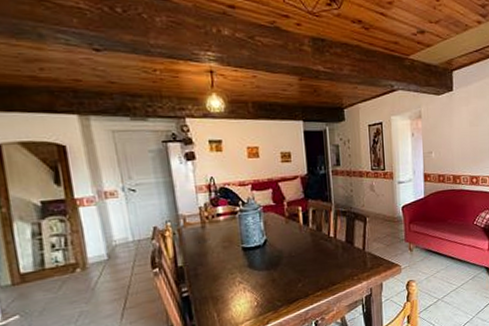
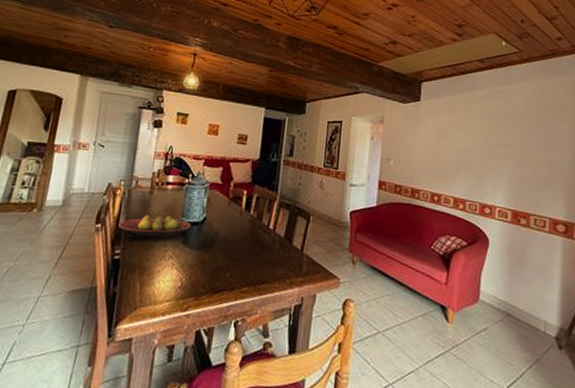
fruit bowl: none [177,245,254,273] -> present [118,214,192,239]

